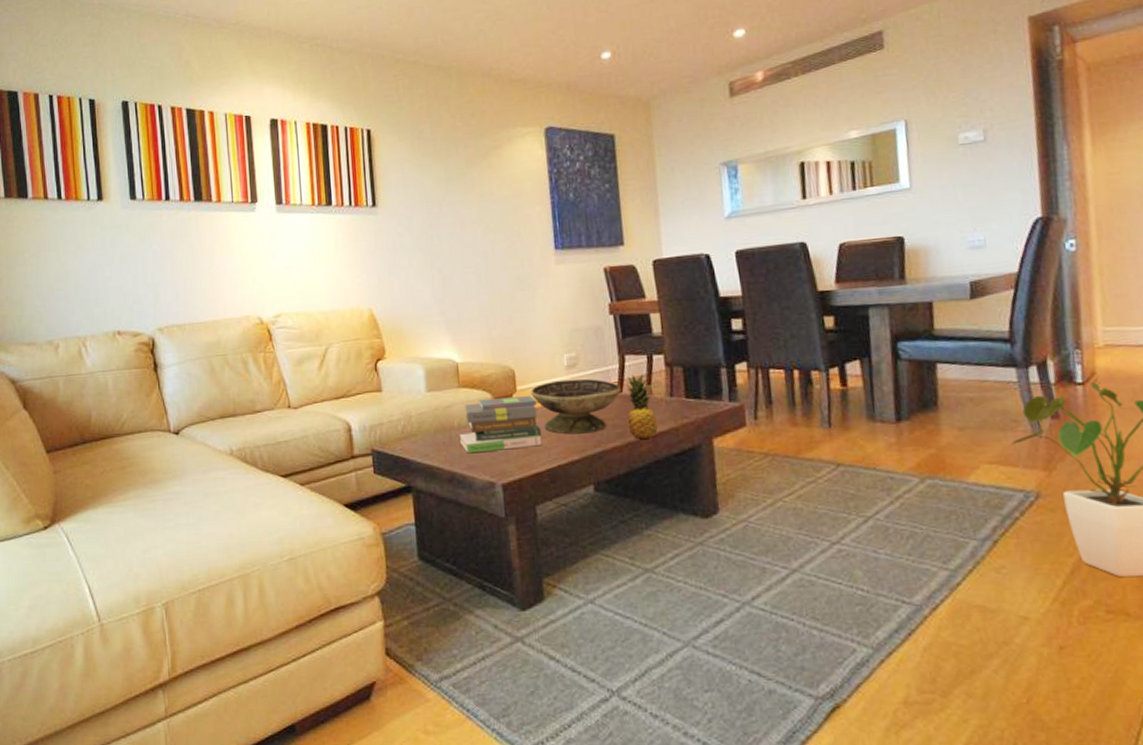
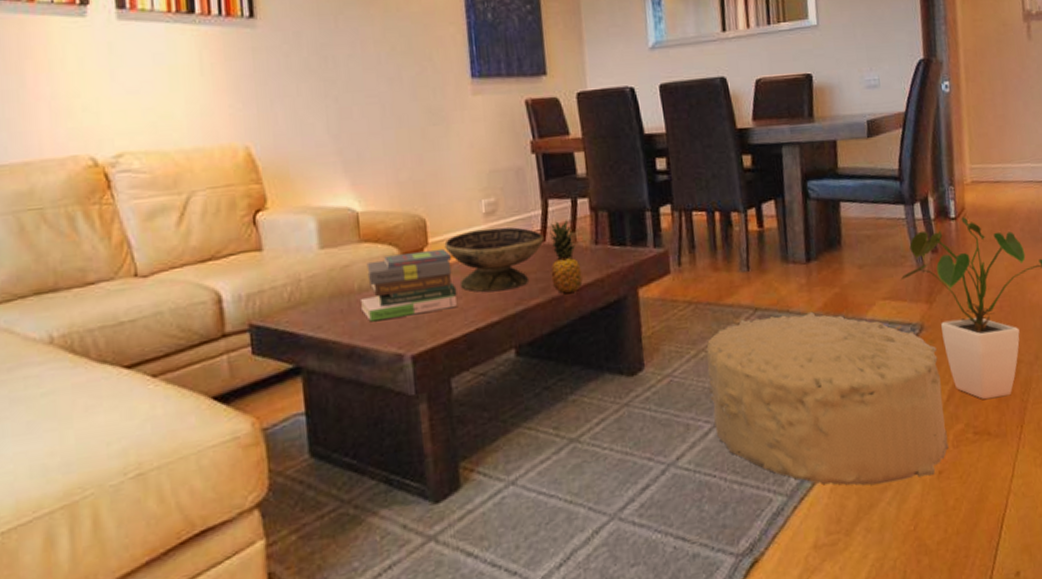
pouf: none [784,470,1073,651] -> present [706,311,949,486]

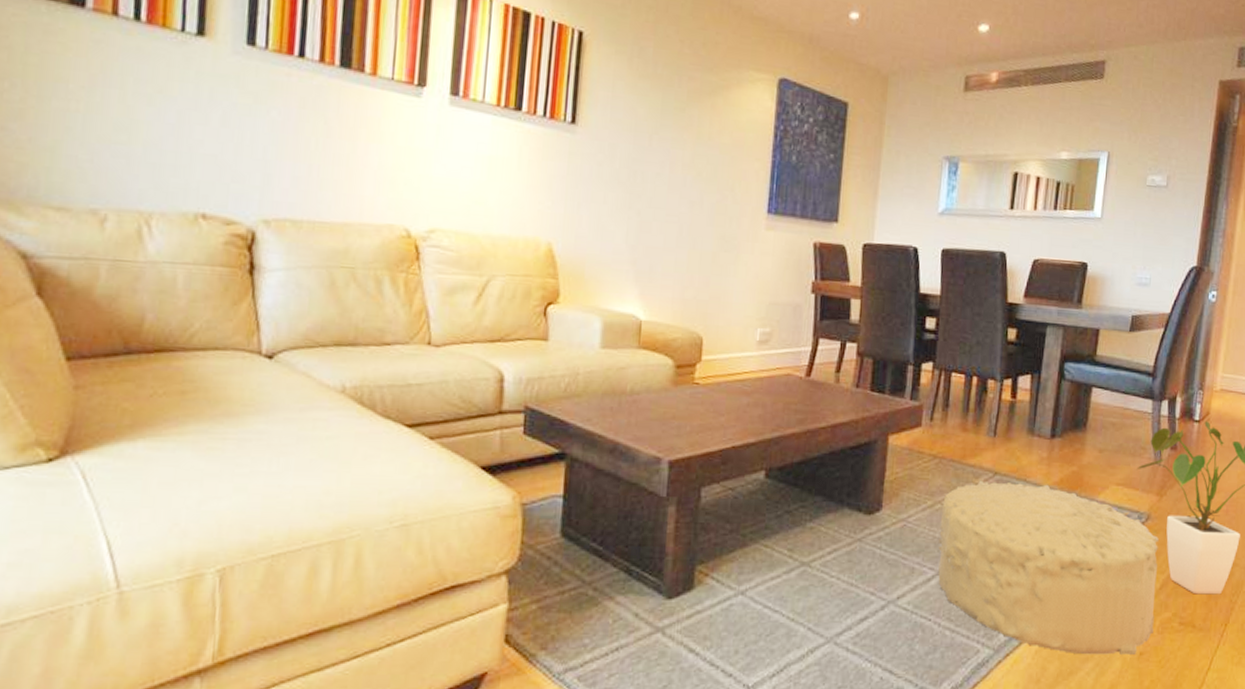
books: present [359,248,457,322] -> none [629,365,721,424]
decorative bowl: present [444,227,544,292] -> none [716,355,810,416]
fruit: present [550,220,583,294] -> none [810,360,839,429]

